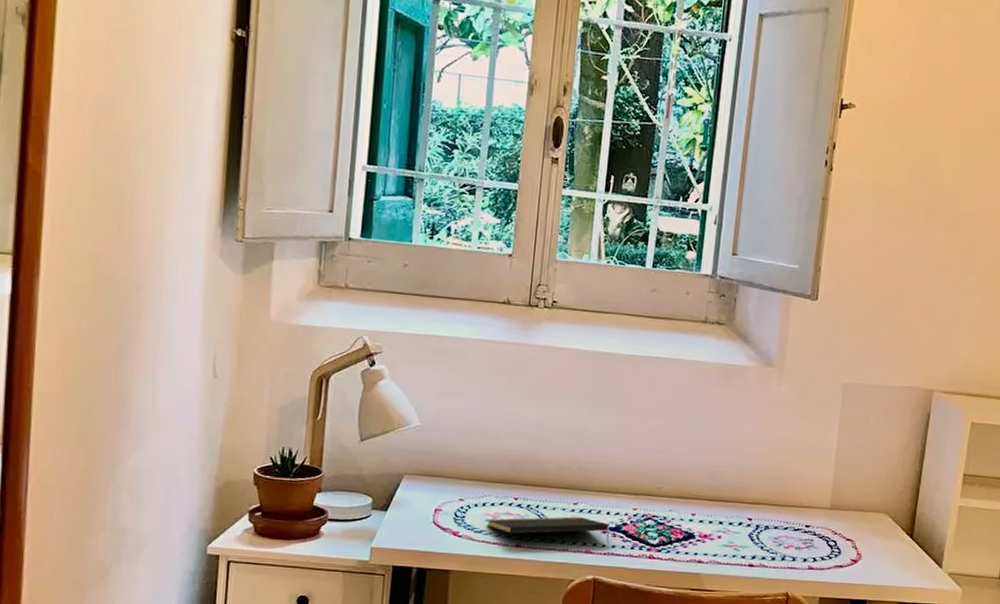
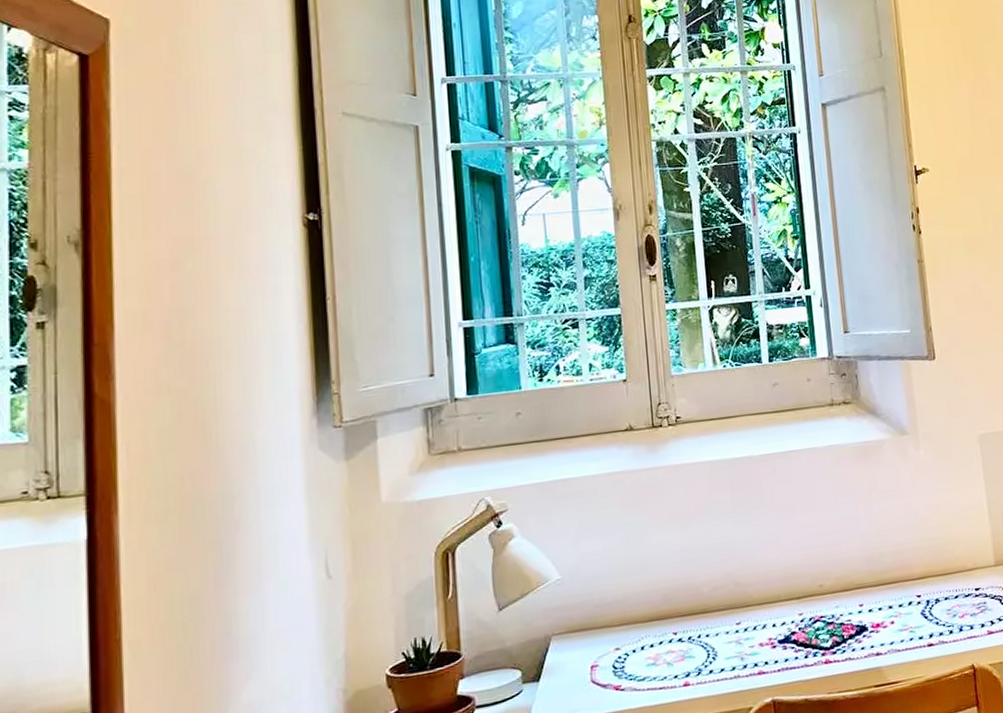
notepad: present [486,516,610,544] -> none [648,636,781,674]

